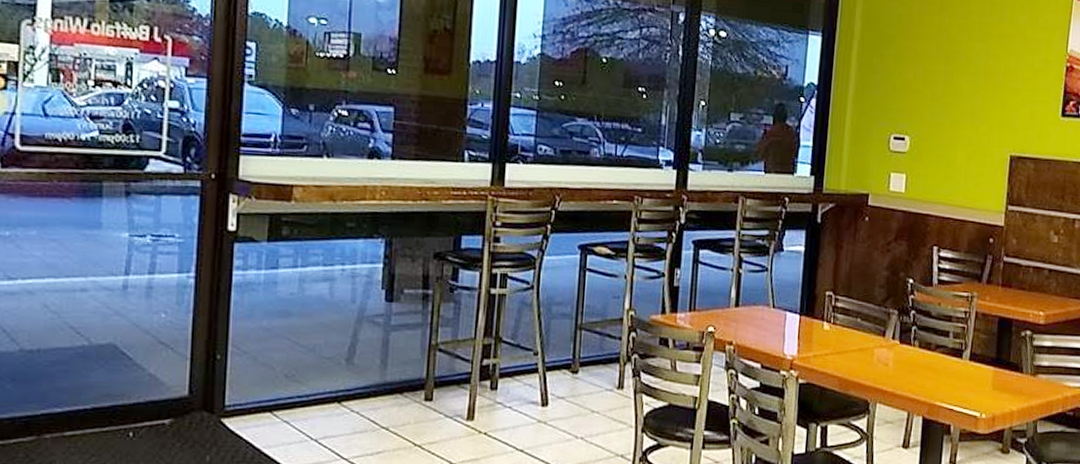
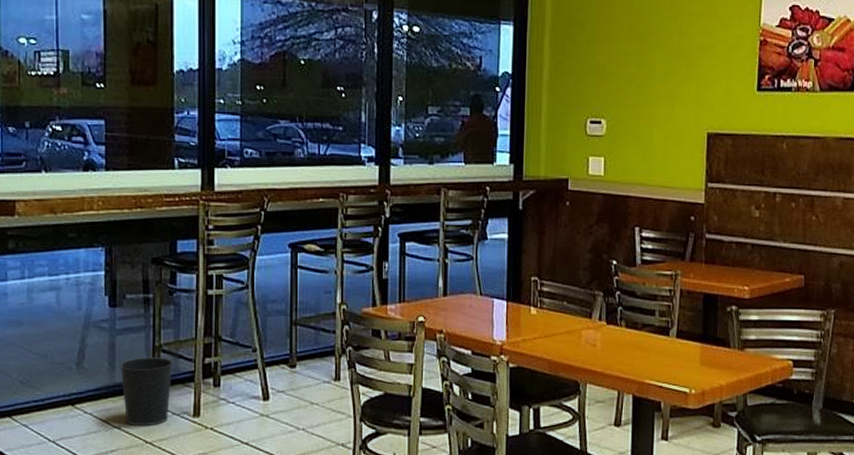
wastebasket: none [392,355,450,429] -> present [119,356,174,427]

